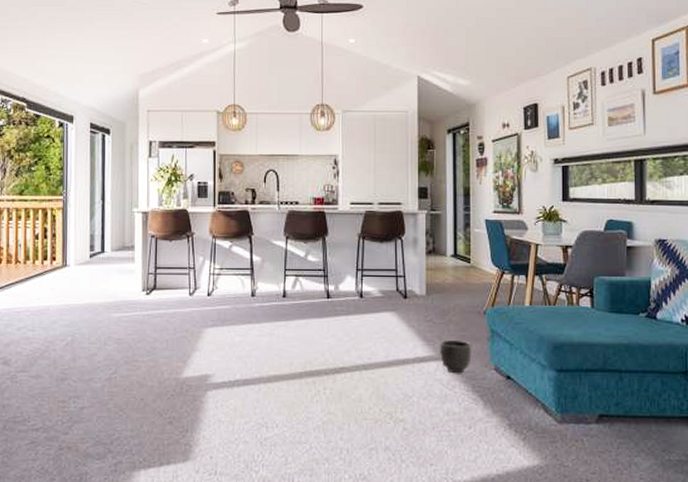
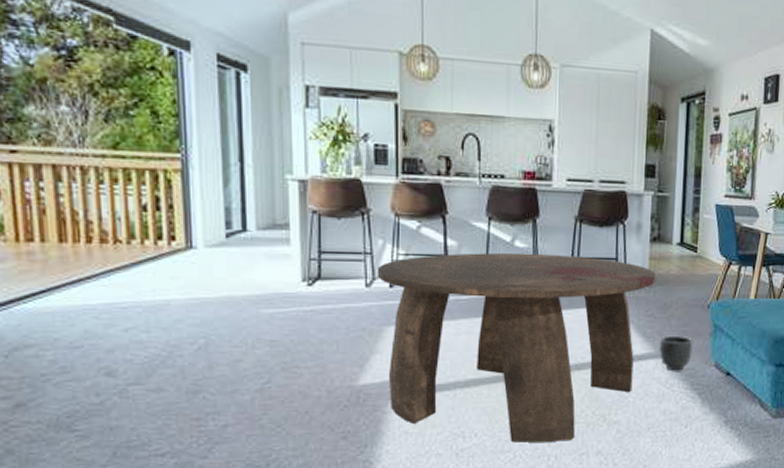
coffee table: none [198,266,433,436] -> present [377,253,656,443]

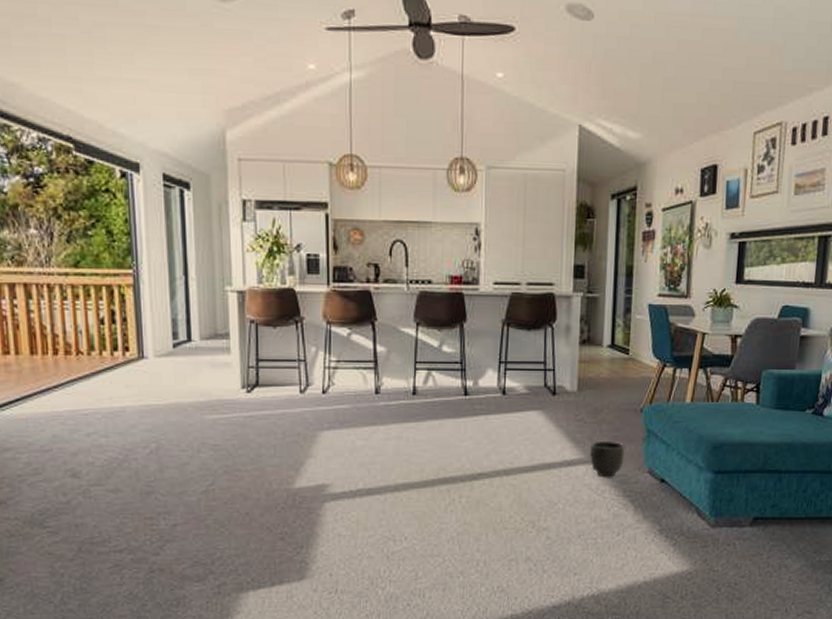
coffee table: present [377,253,656,443] -> none [310,358,586,547]

